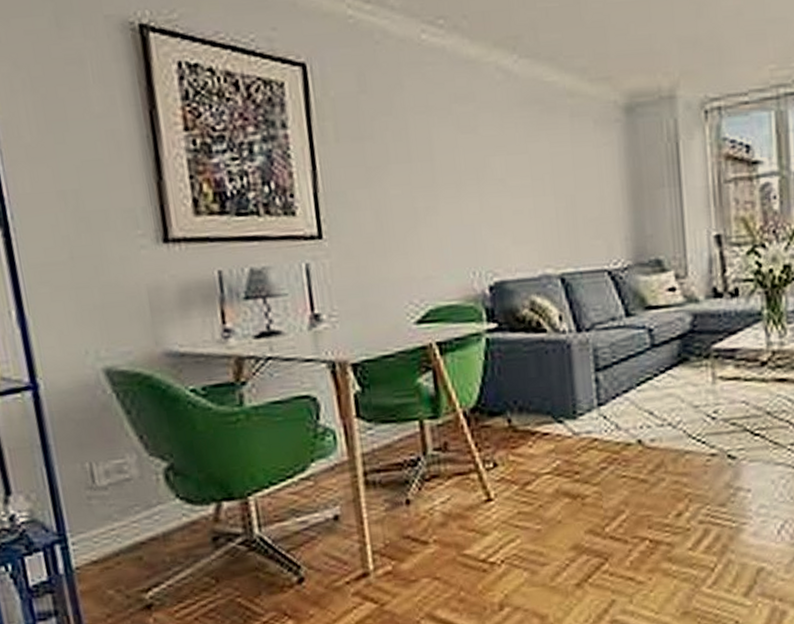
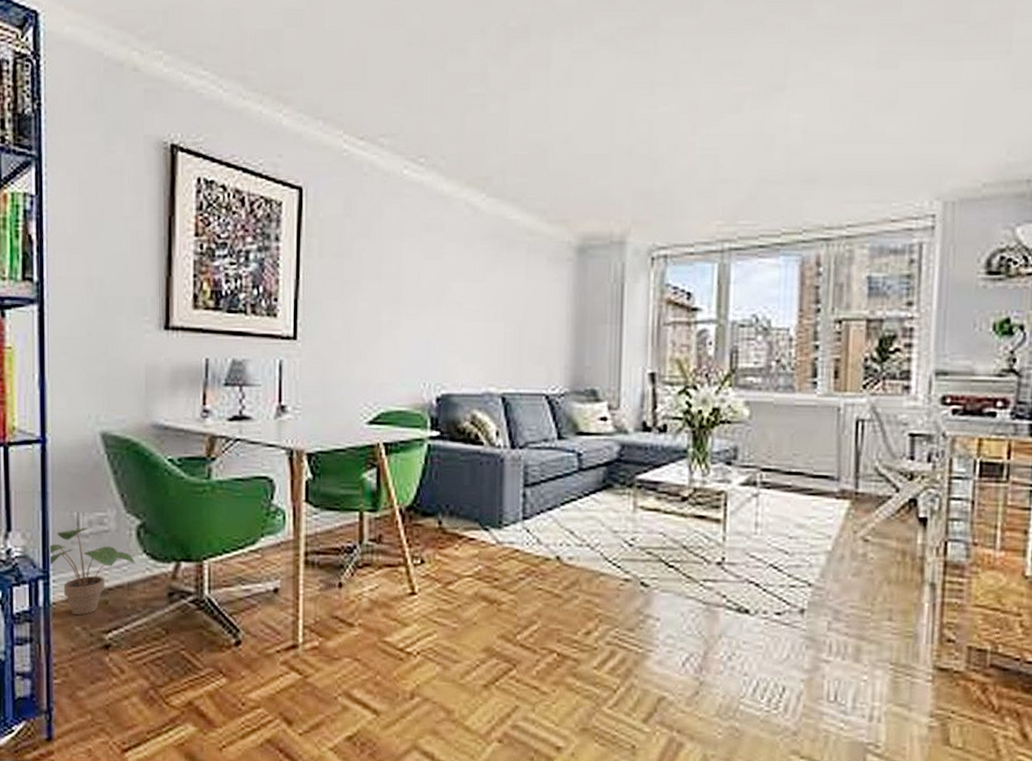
potted plant: none [60,478,168,578] -> present [48,527,135,616]

